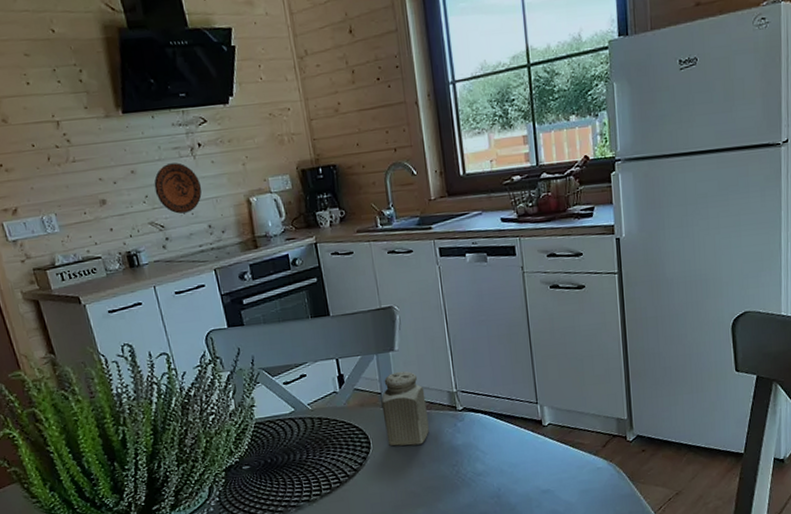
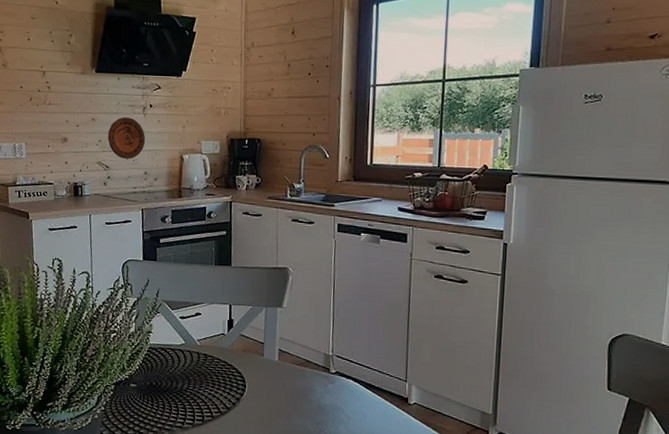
salt shaker: present [381,371,429,446] -> none [261,326,303,397]

